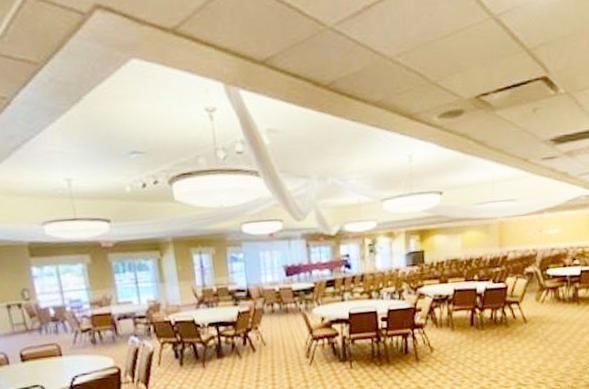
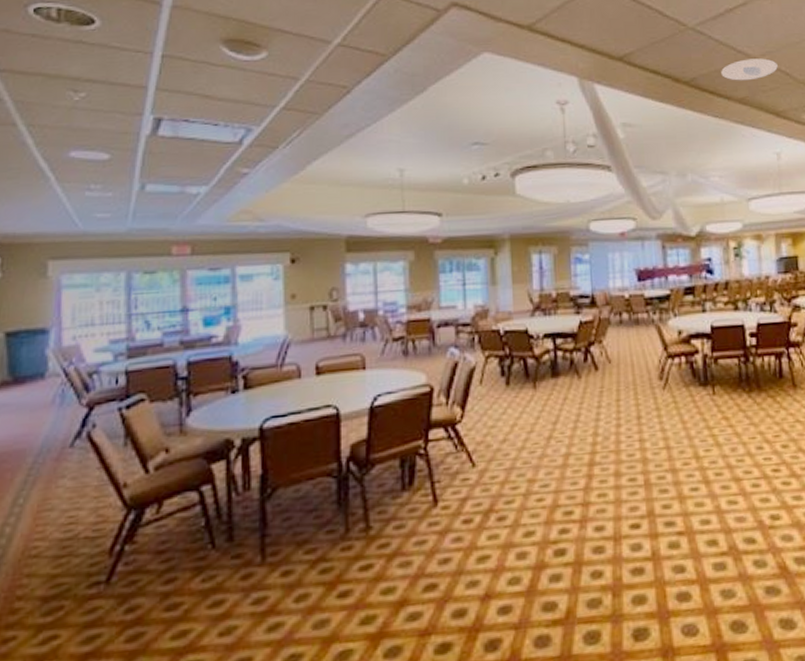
recessed light: none [358,59,412,84] -> present [721,58,778,81]

